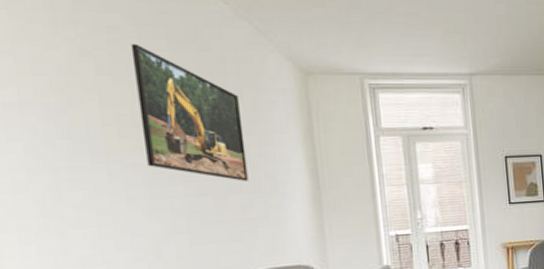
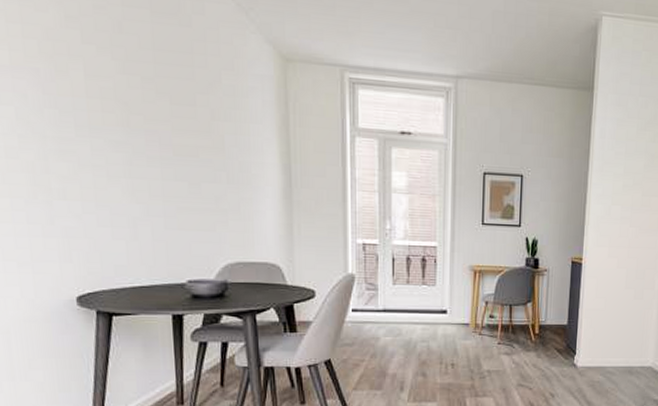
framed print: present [130,43,249,181] -> none [115,12,223,170]

